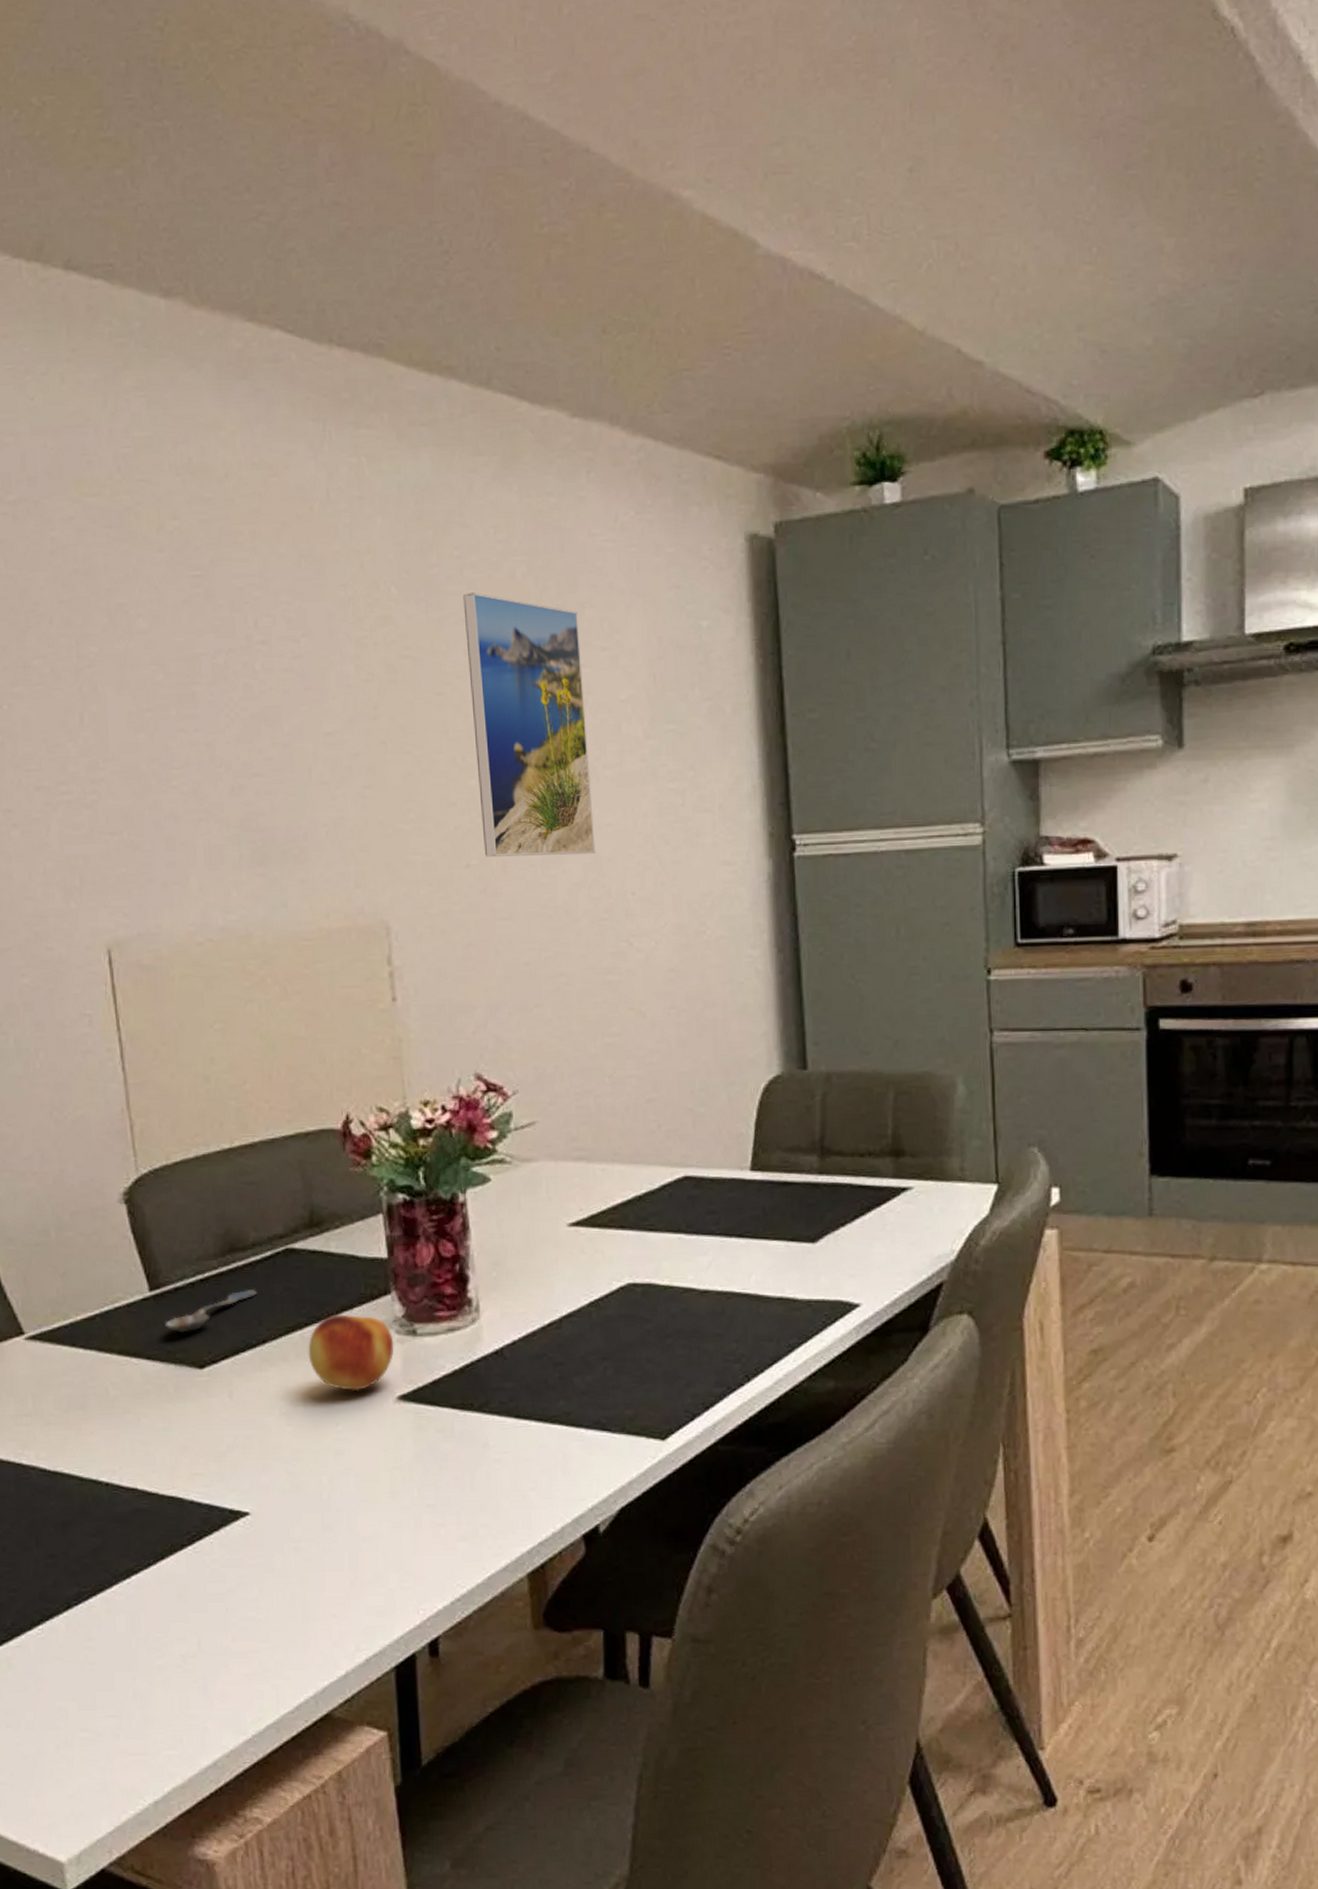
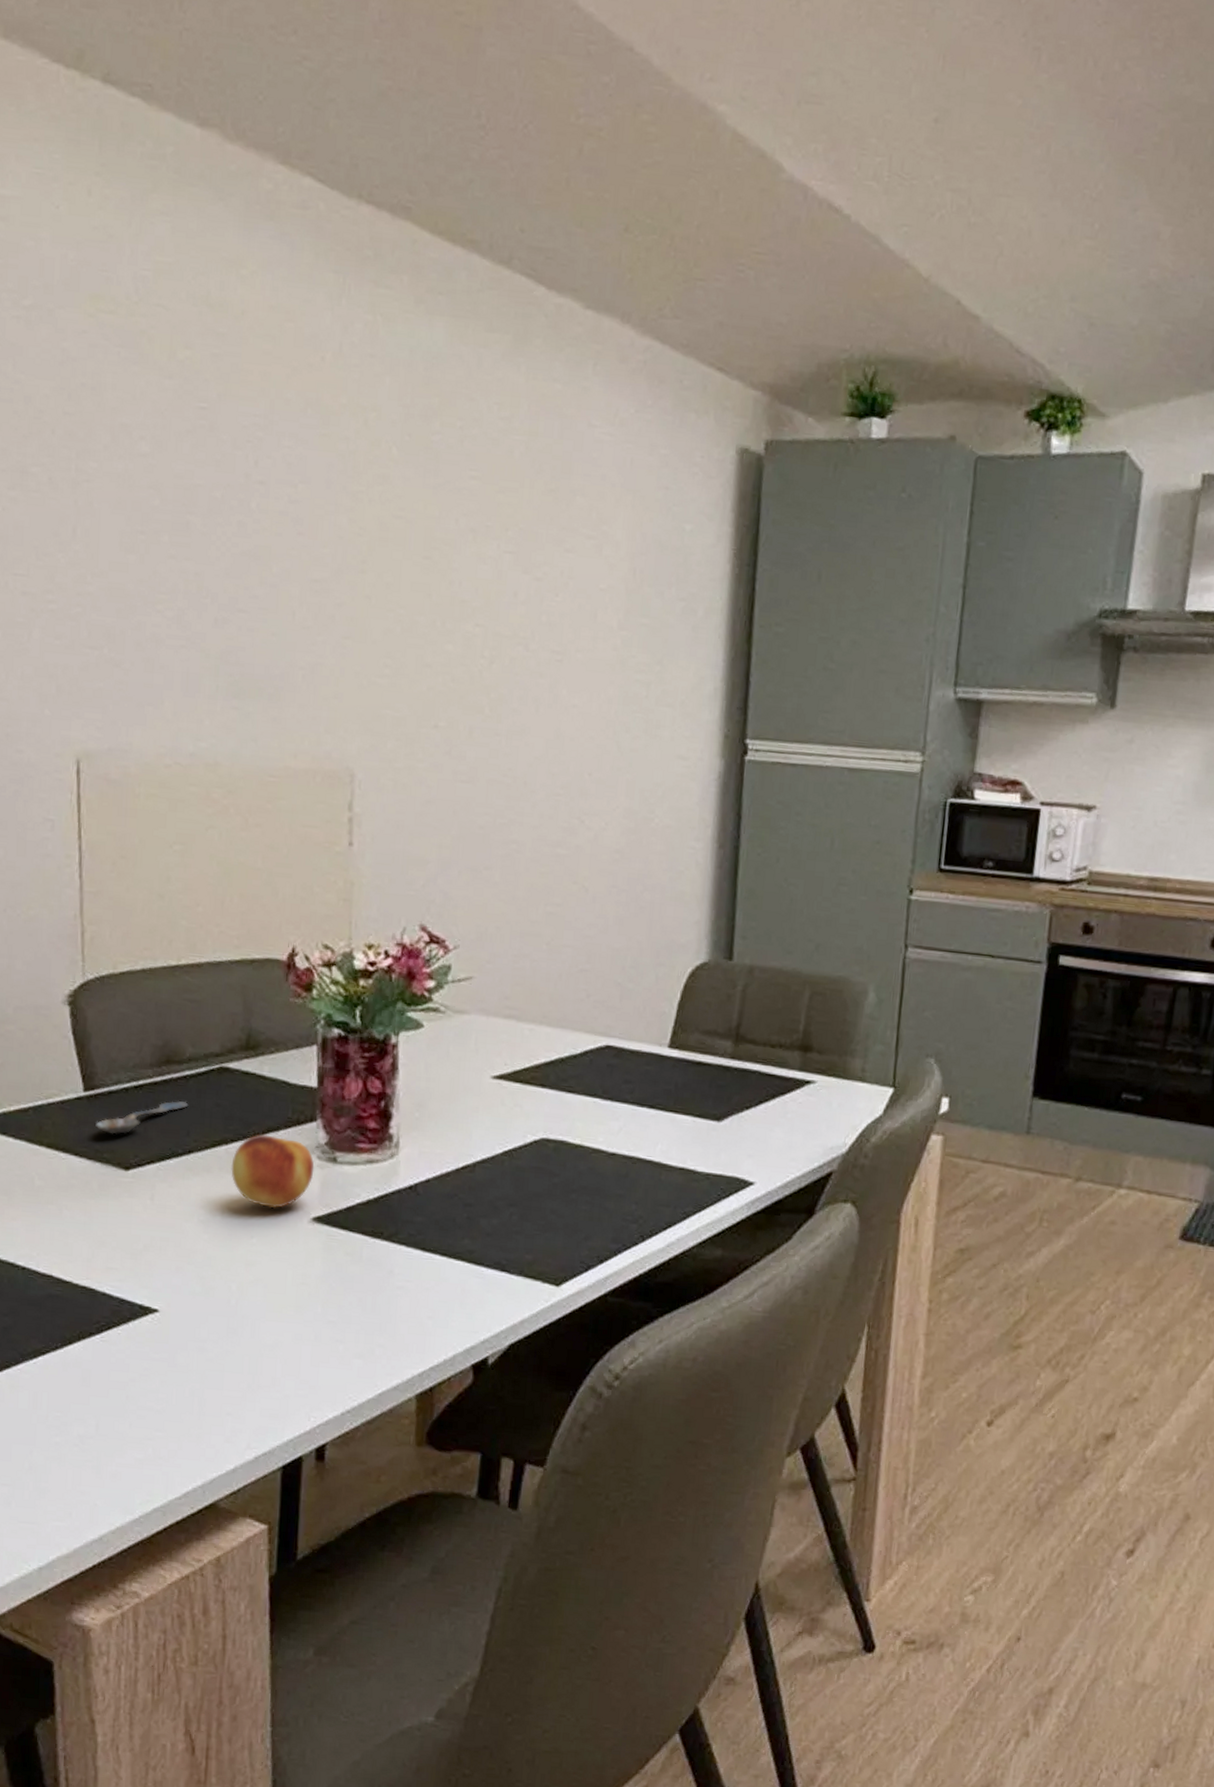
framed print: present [463,592,596,857] -> none [453,464,569,732]

